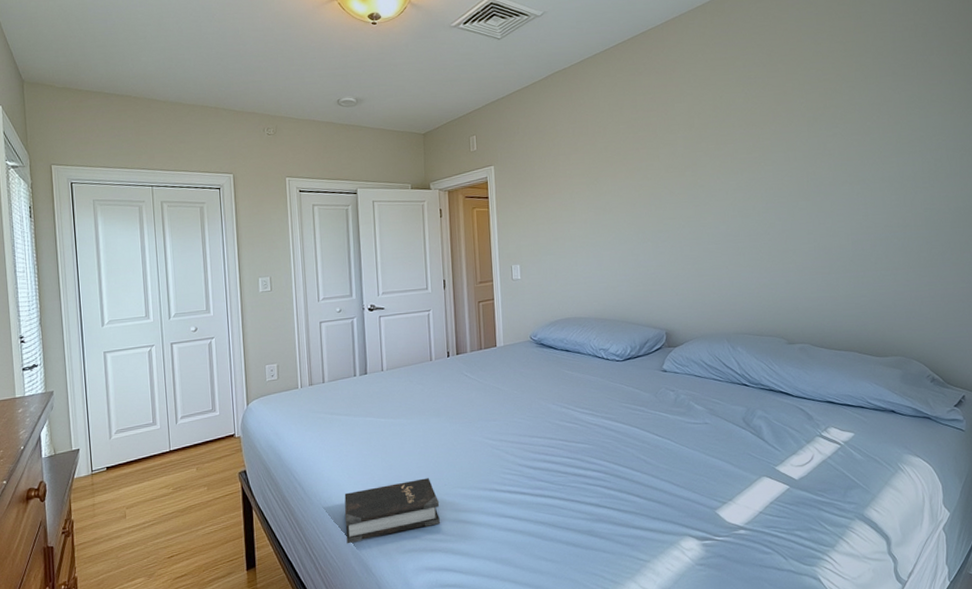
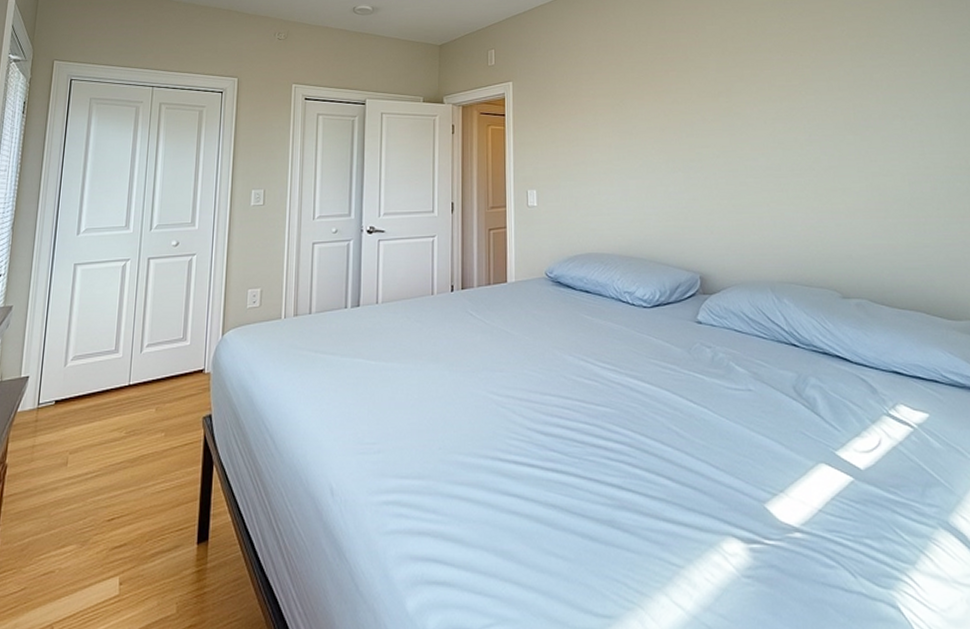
hardback book: present [344,478,440,544] -> none [318,438,432,518]

